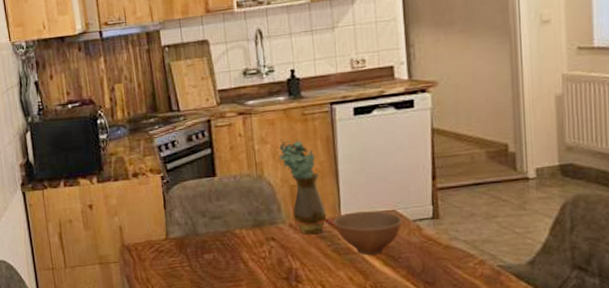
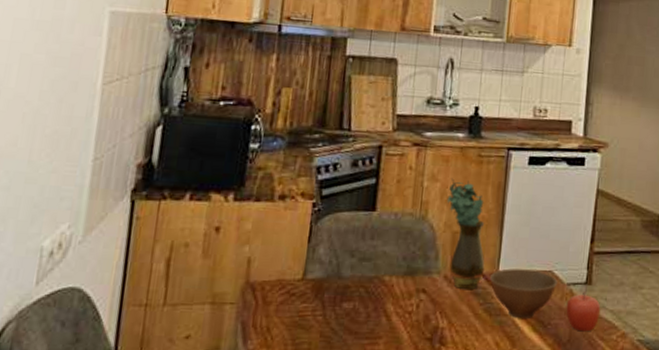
fruit: none [415,226,453,262] -> present [566,292,601,332]

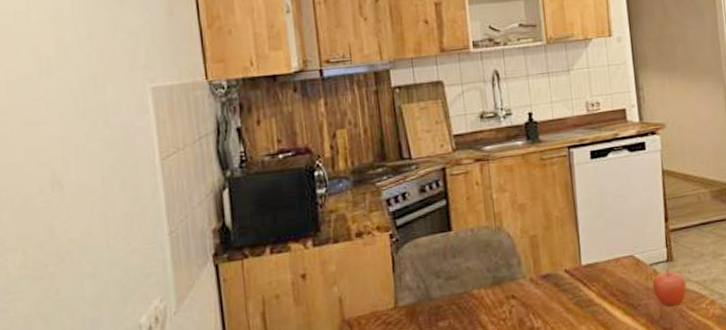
vase: present [447,178,485,289] -> none [518,185,568,288]
bowl: present [489,268,558,320] -> none [573,257,640,306]

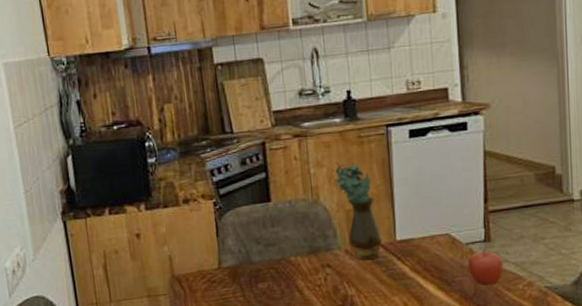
vase: none [518,185,568,288] -> present [335,161,383,260]

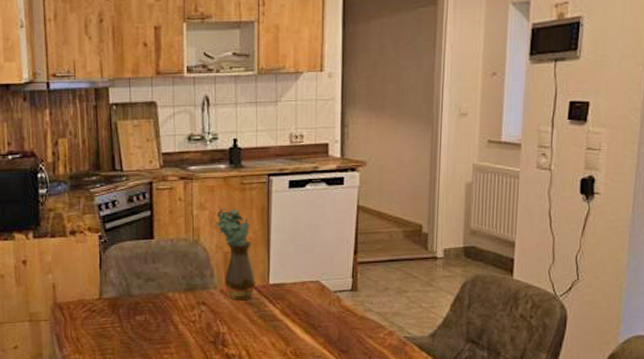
fruit: present [467,249,504,285] -> none [334,297,367,332]

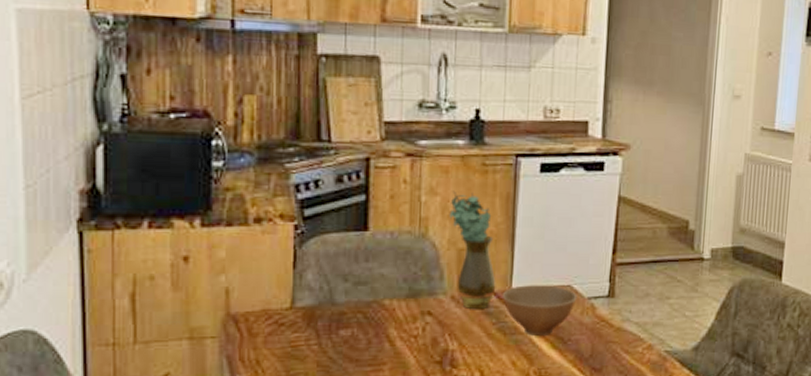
bowl: none [261,281,325,323] -> present [501,285,577,337]

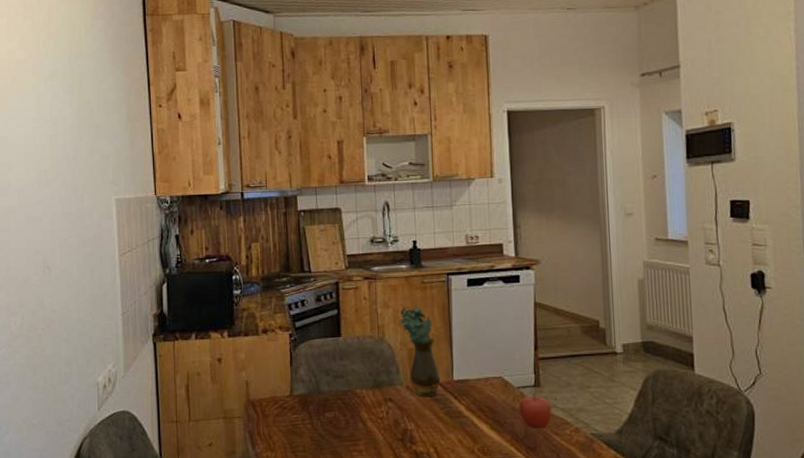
bowl: present [501,285,577,337] -> none [446,377,508,420]
fruit: none [587,305,625,346] -> present [519,393,552,428]

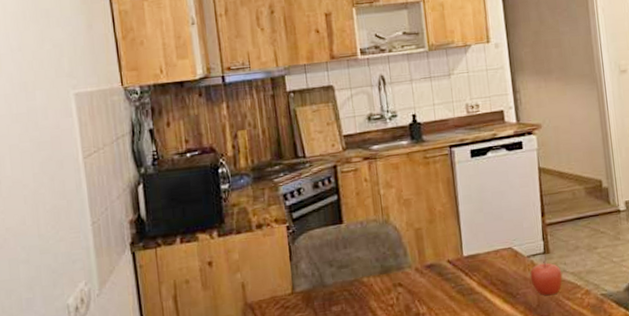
vase: present [399,304,441,396] -> none [404,181,451,277]

